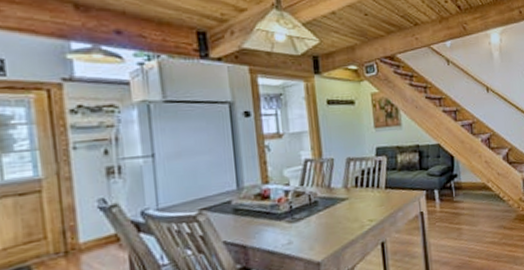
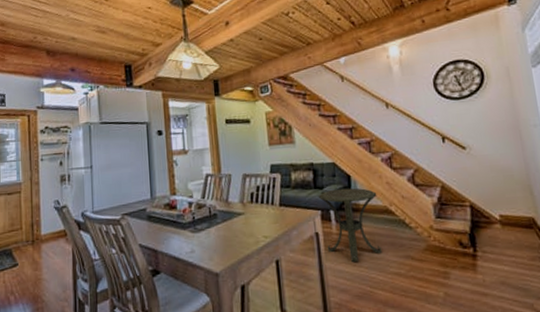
side table: none [423,167,480,236] -> present [318,188,382,262]

